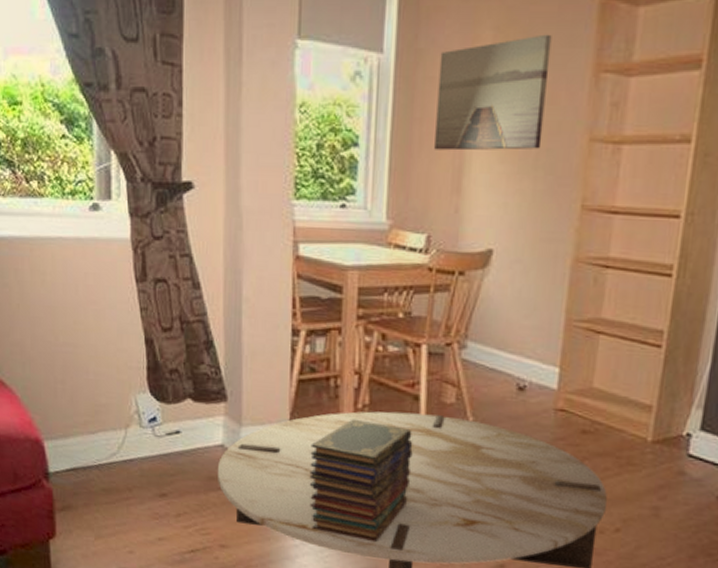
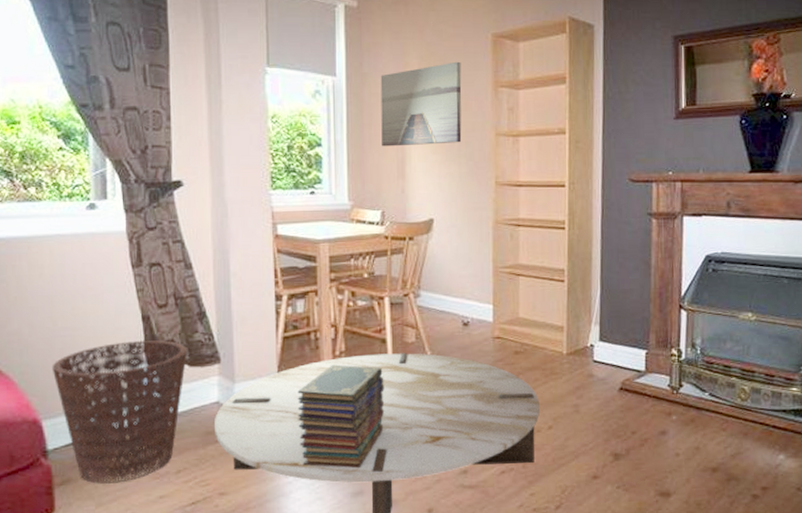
basket: none [53,365,192,518] -> present [52,340,187,484]

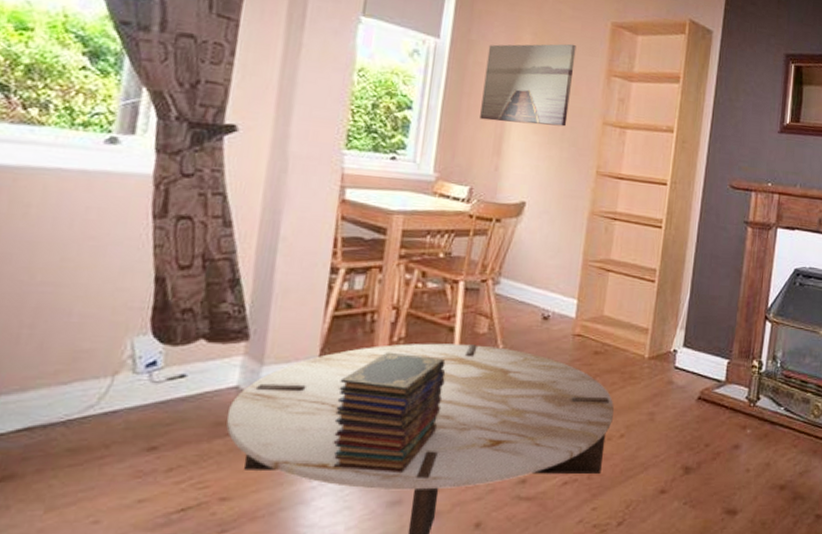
basket: present [52,340,187,484] -> none [16,306,209,482]

